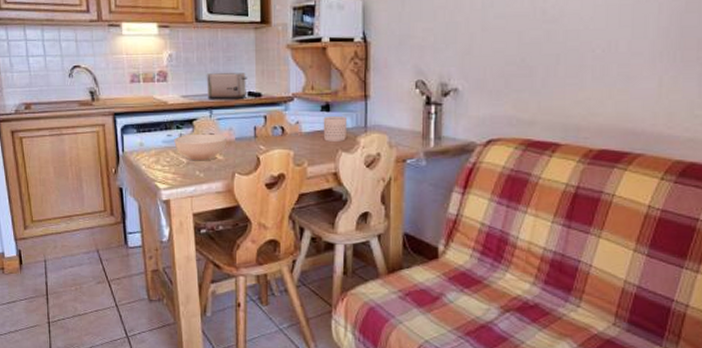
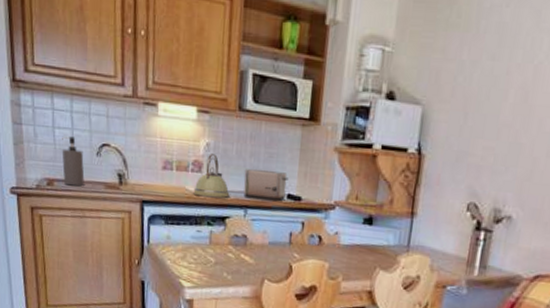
soap dispenser: none [35,62,59,107] -> present [61,136,85,187]
kettle: none [161,63,195,103] -> present [193,154,230,199]
bowl: present [174,133,227,161] -> none [203,232,261,263]
mug: present [323,117,346,143] -> none [361,230,389,260]

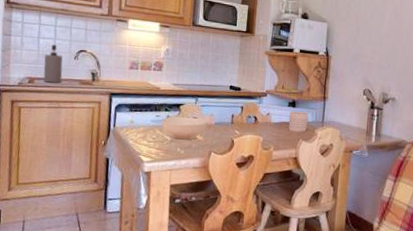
kettle: present [193,154,230,199] -> none [154,57,184,90]
bowl: none [203,232,261,263] -> present [161,116,208,140]
toaster: present [243,168,289,202] -> none [195,67,231,92]
mug: none [361,230,389,260] -> present [288,111,308,133]

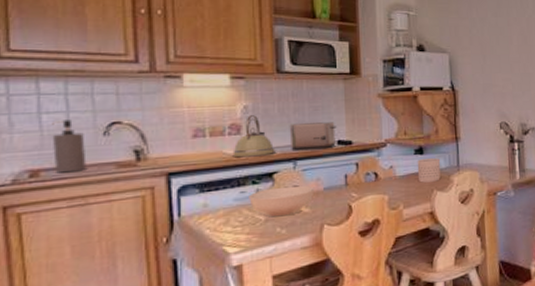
kettle: none [154,57,184,90] -> present [233,115,275,158]
toaster: none [195,67,231,92] -> present [289,121,337,151]

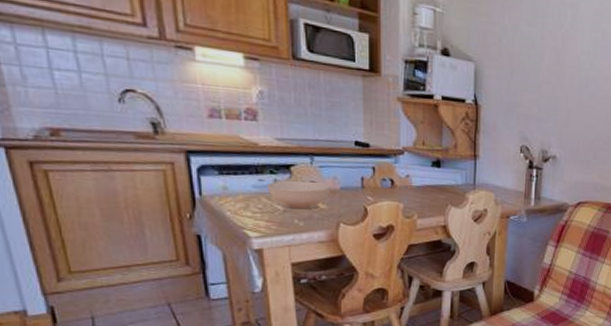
soap dispenser: present [50,120,87,173] -> none [63,79,105,137]
kettle: present [233,115,275,158] -> none [249,102,292,147]
toaster: present [289,121,337,151] -> none [306,116,354,149]
mug: present [417,158,441,184] -> none [433,172,456,198]

